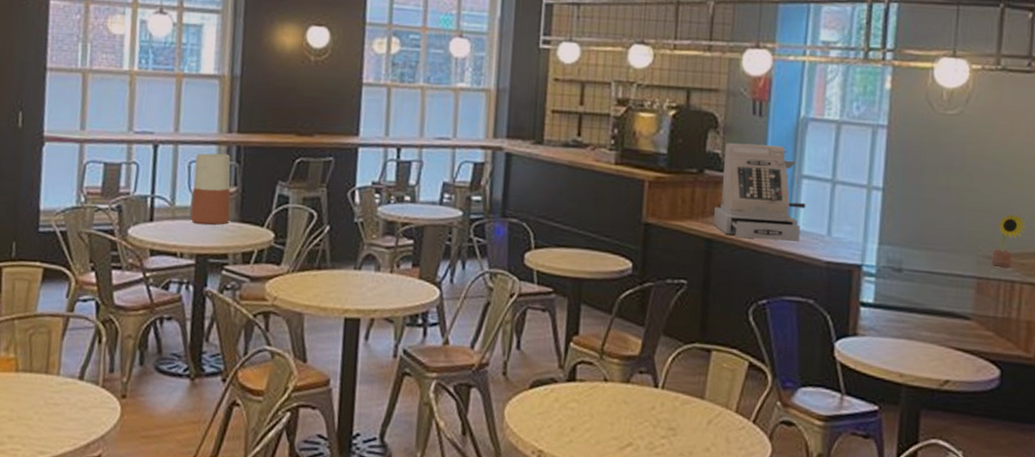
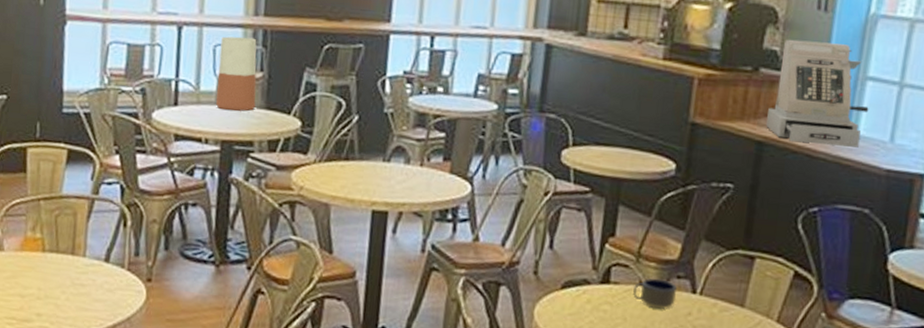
mug: none [598,374,640,404] -> present [633,278,677,309]

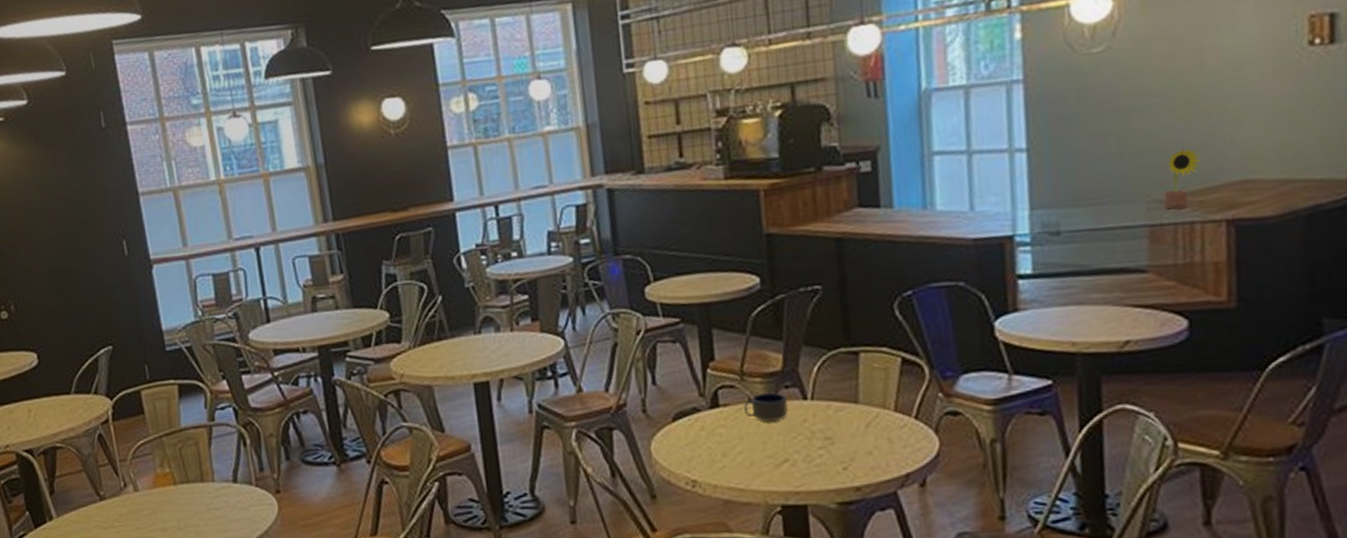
vase: present [216,36,257,111] -> none [298,243,343,317]
cash register: present [766,39,869,148] -> none [840,125,942,232]

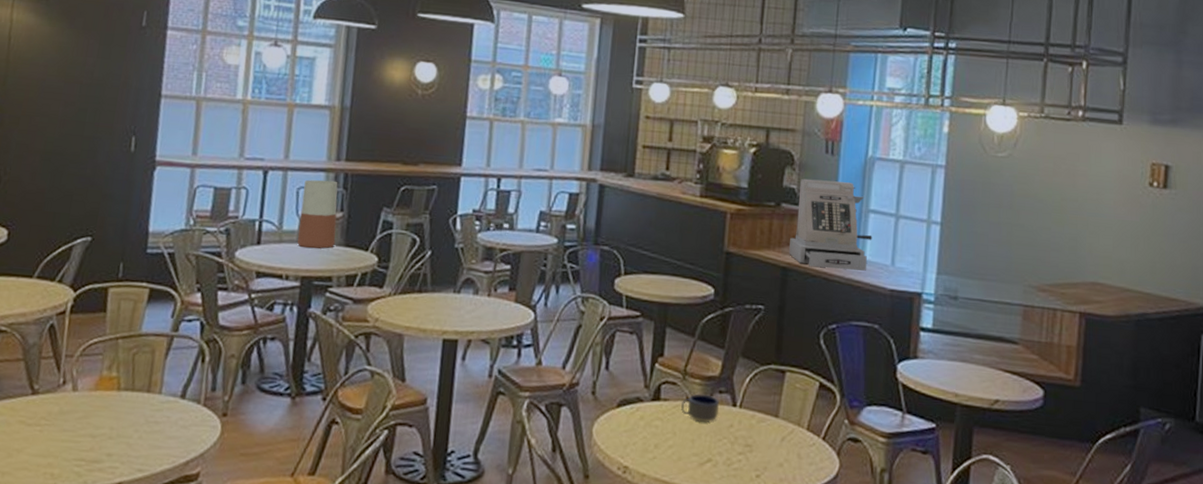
vase: none [298,243,343,317] -> present [297,179,338,249]
cash register: none [840,125,942,232] -> present [789,178,873,271]
decorative plant: present [1164,148,1202,210] -> none [1037,247,1067,296]

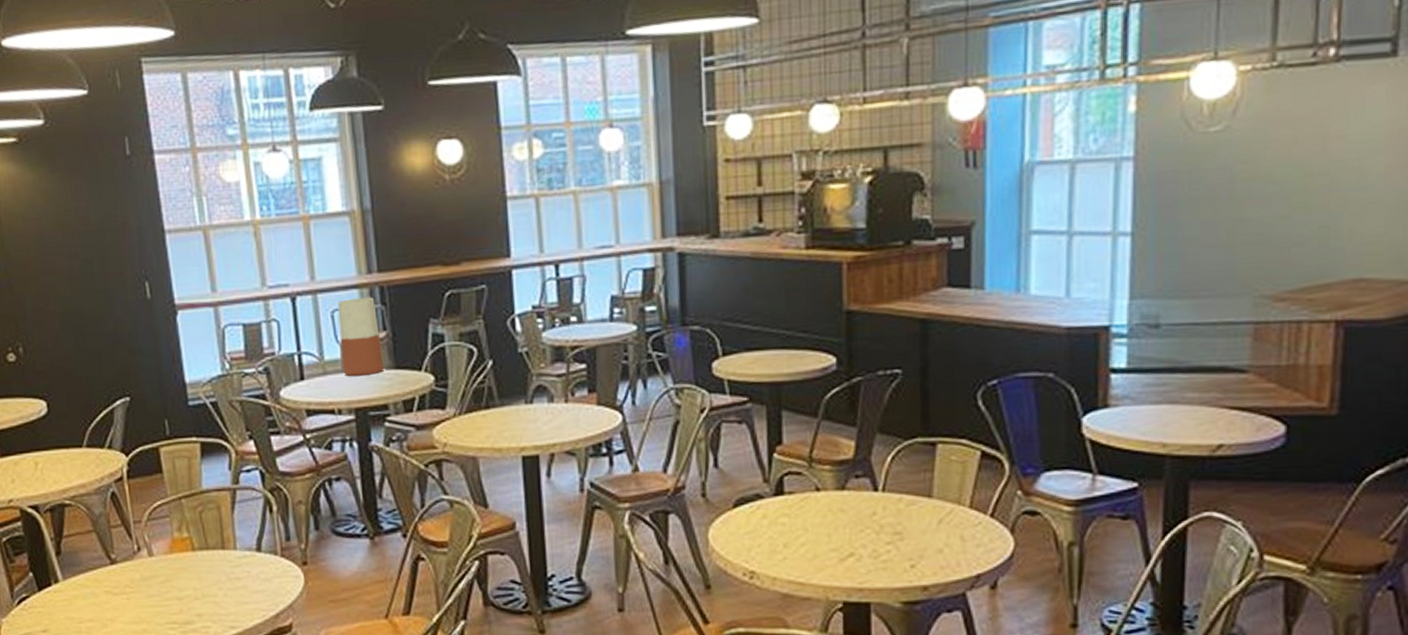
mug: present [681,394,720,422] -> none [810,481,858,513]
cash register: present [789,178,873,271] -> none [928,200,1038,314]

